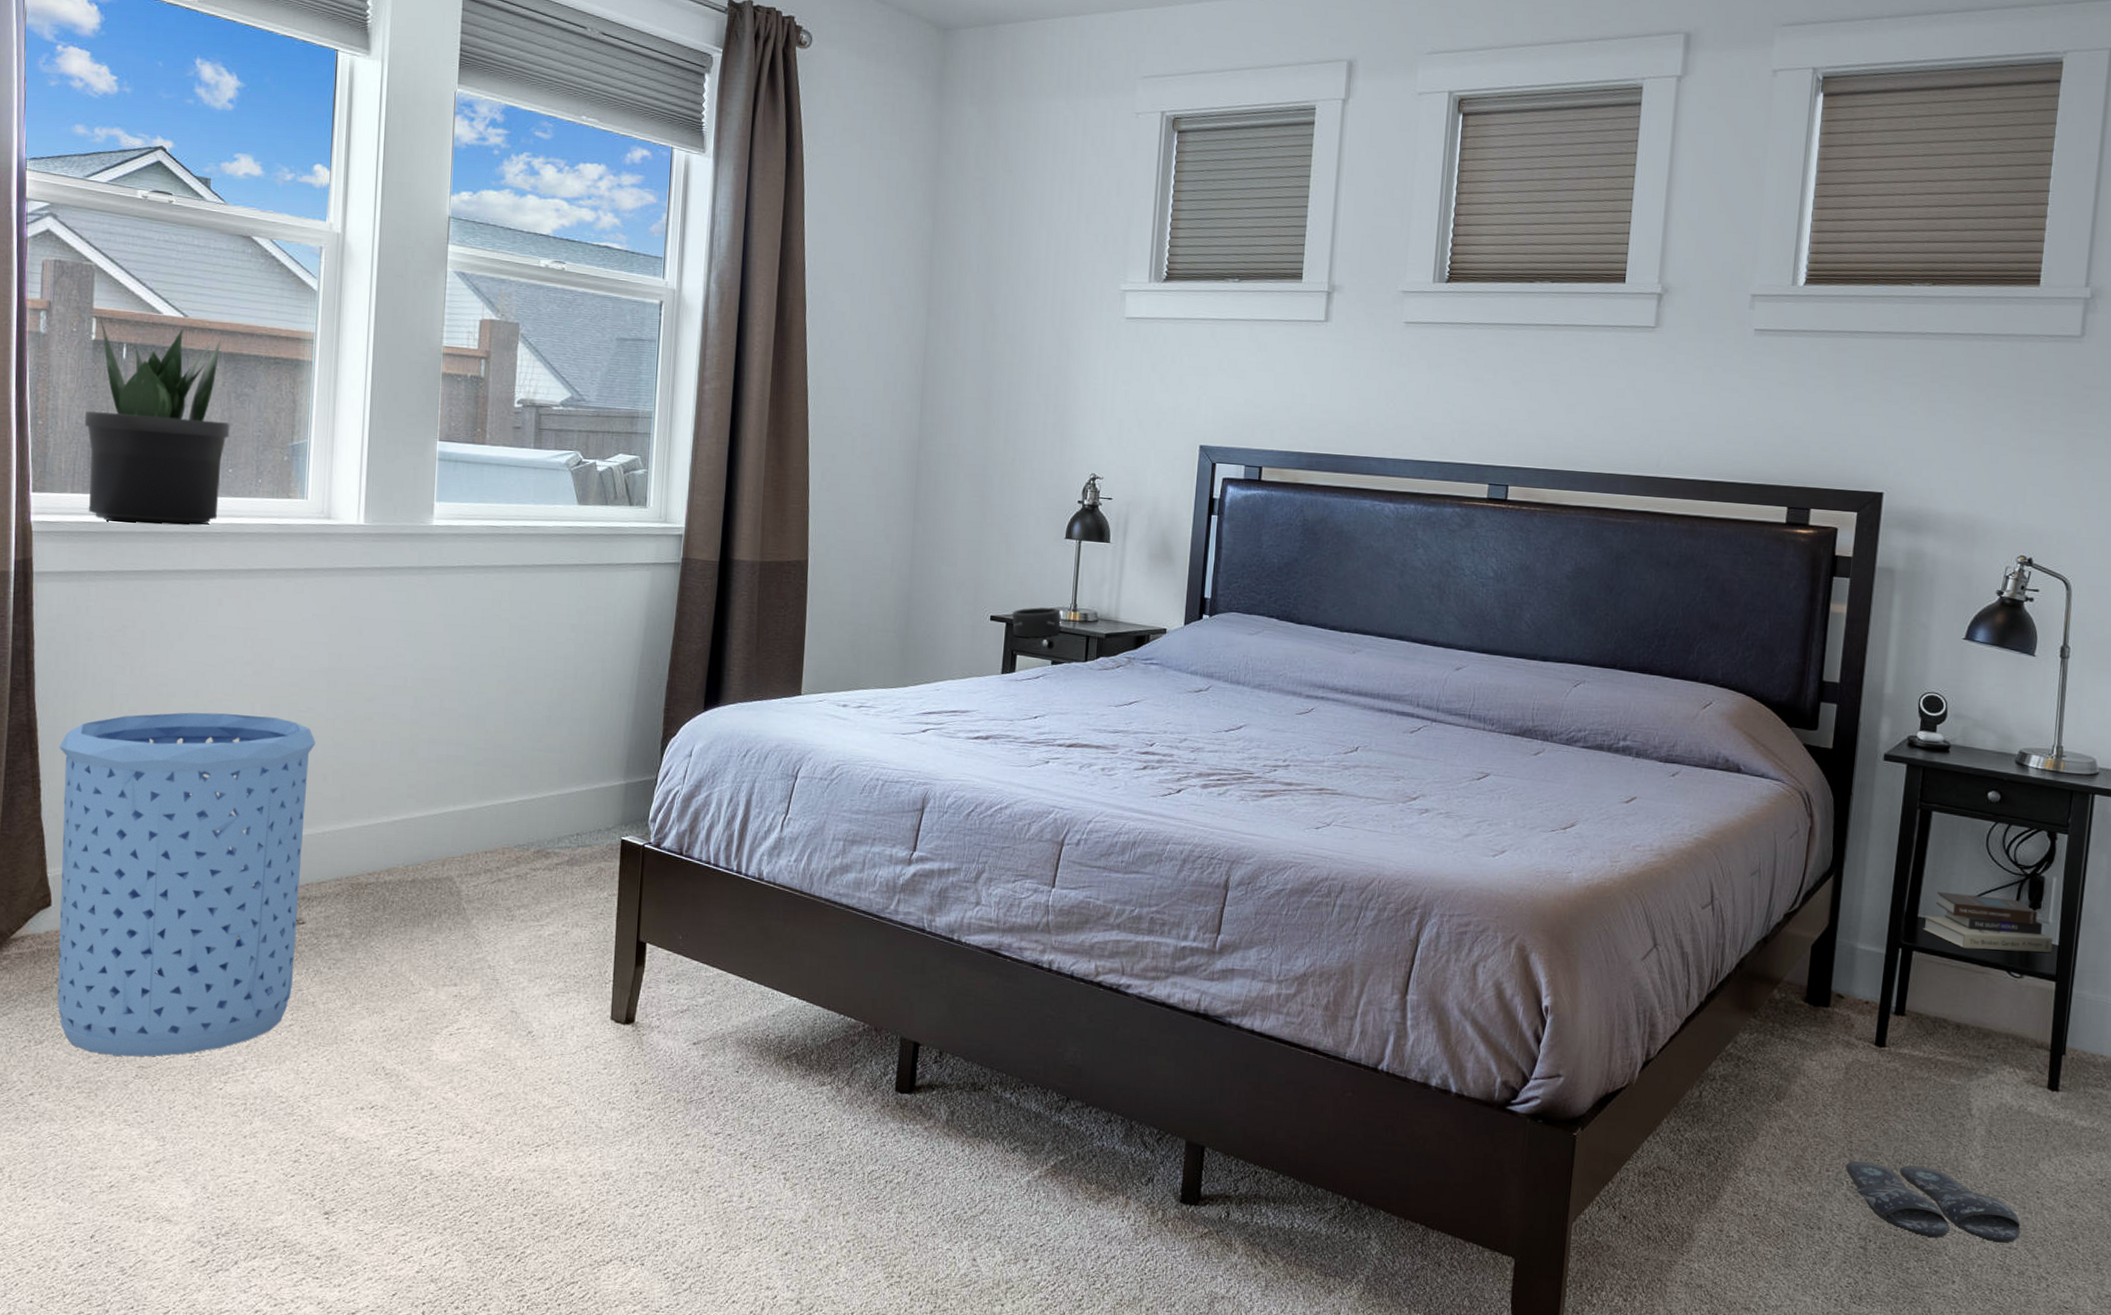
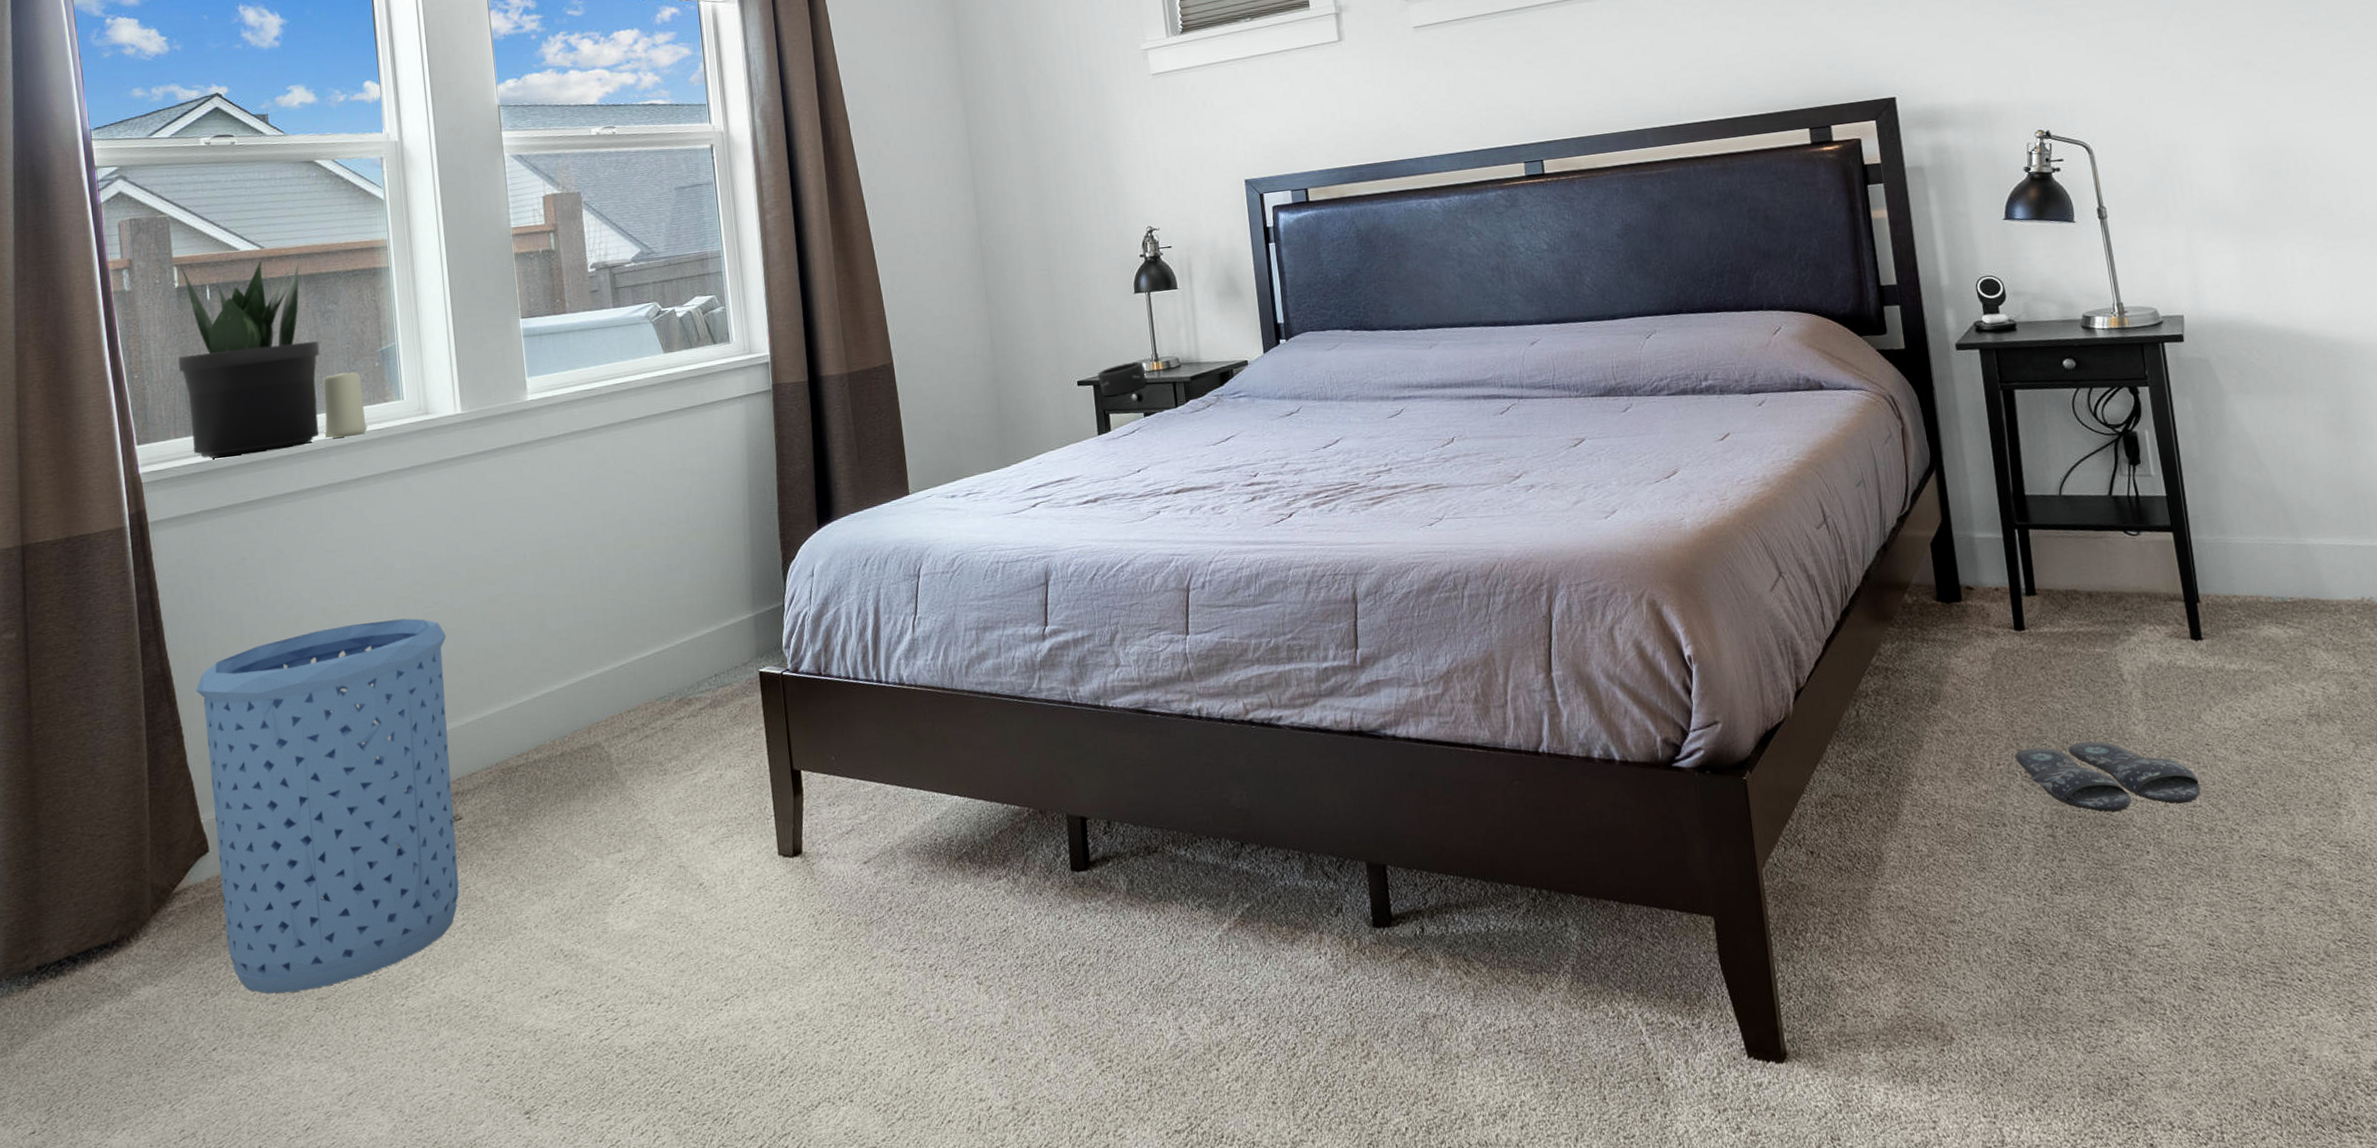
candle: none [222,460,267,526] -> present [322,371,367,439]
books: present [1922,891,2053,953] -> none [2031,459,2162,517]

